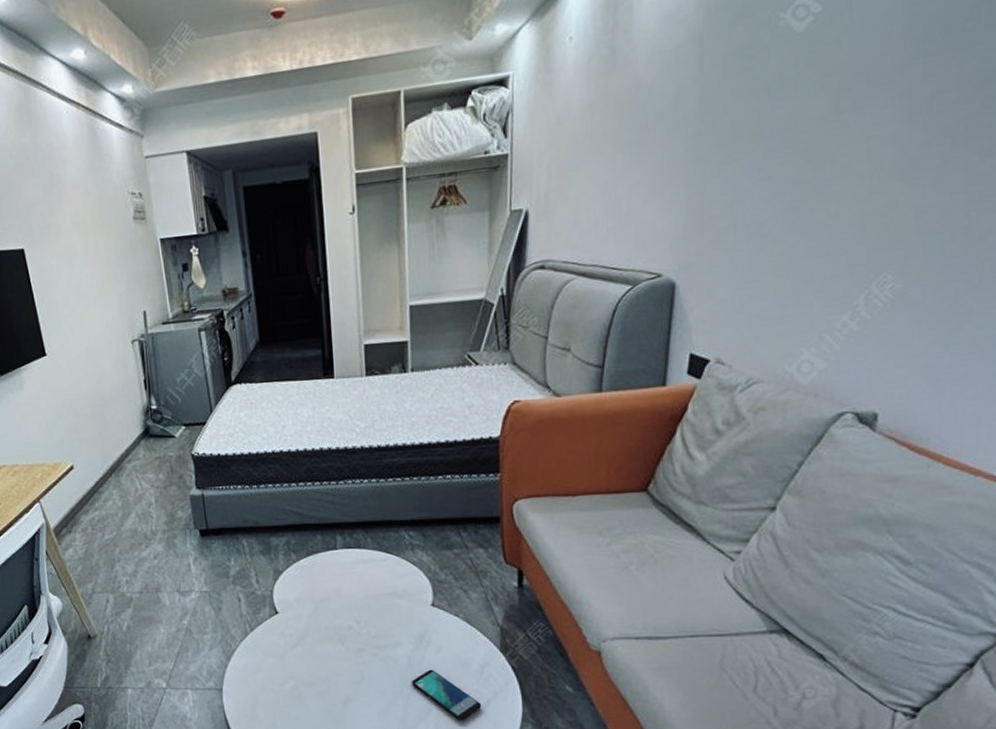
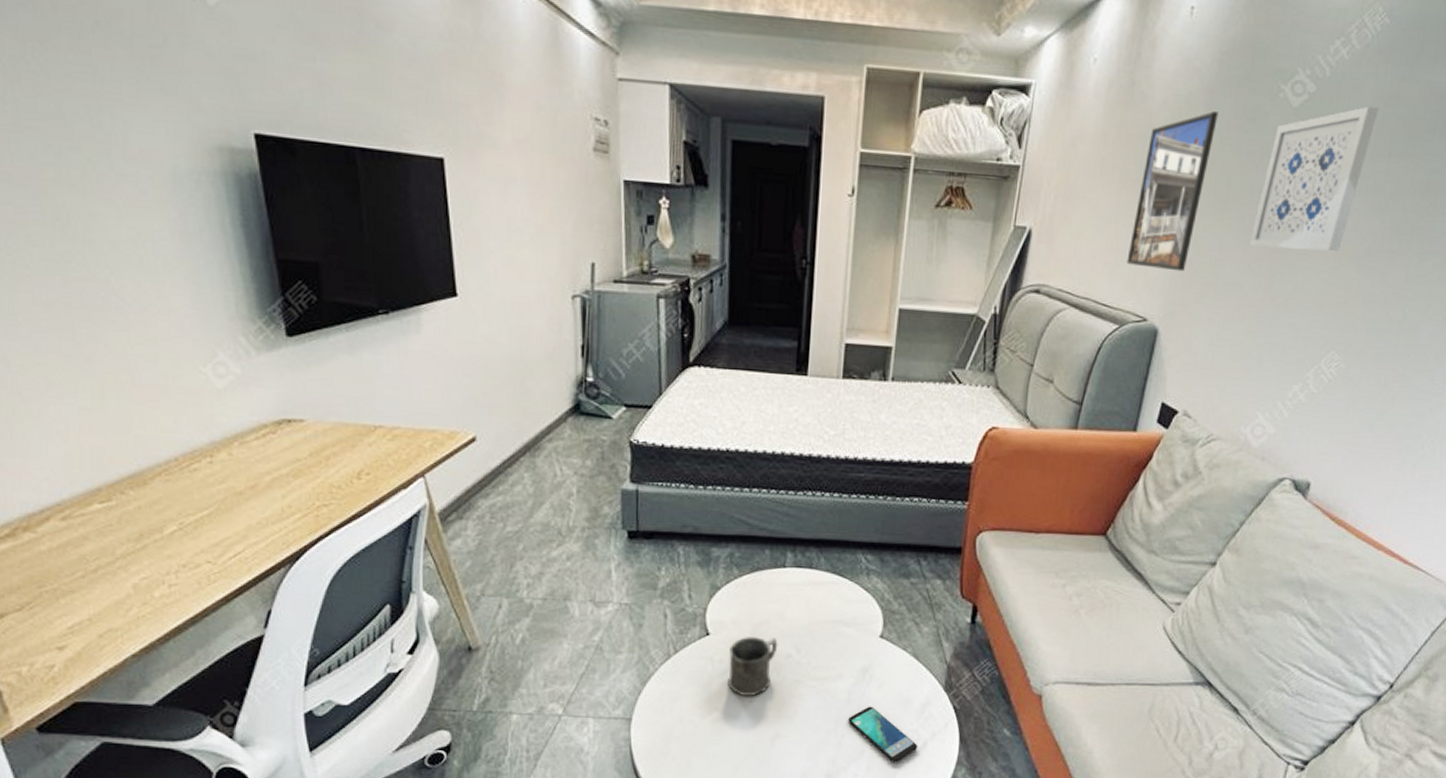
mug: none [297,612,339,665] -> present [728,637,778,696]
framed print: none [631,57,712,225] -> present [1126,111,1218,272]
wall art: none [767,8,903,183] -> present [1249,106,1379,252]

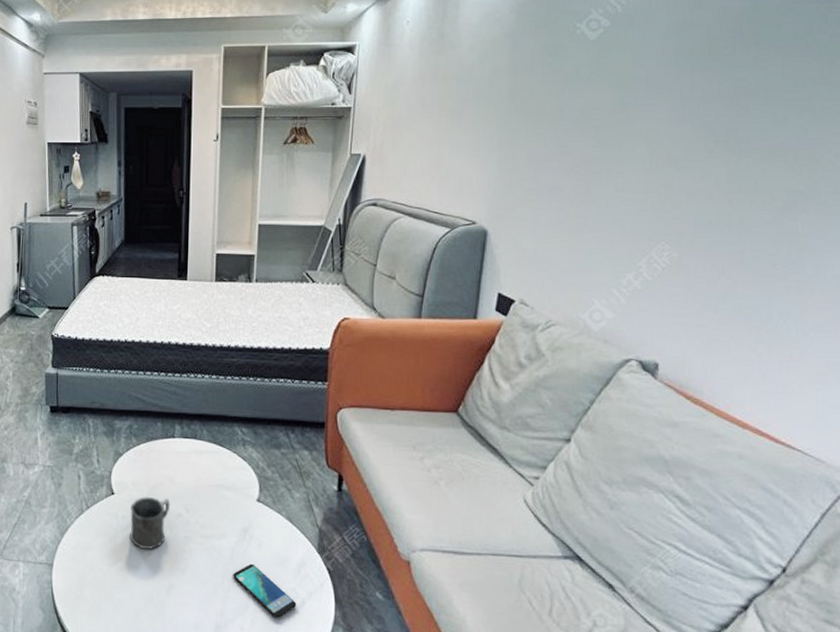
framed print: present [1126,111,1218,272] -> none [452,50,521,181]
wall art: present [1249,106,1379,252] -> none [565,32,674,157]

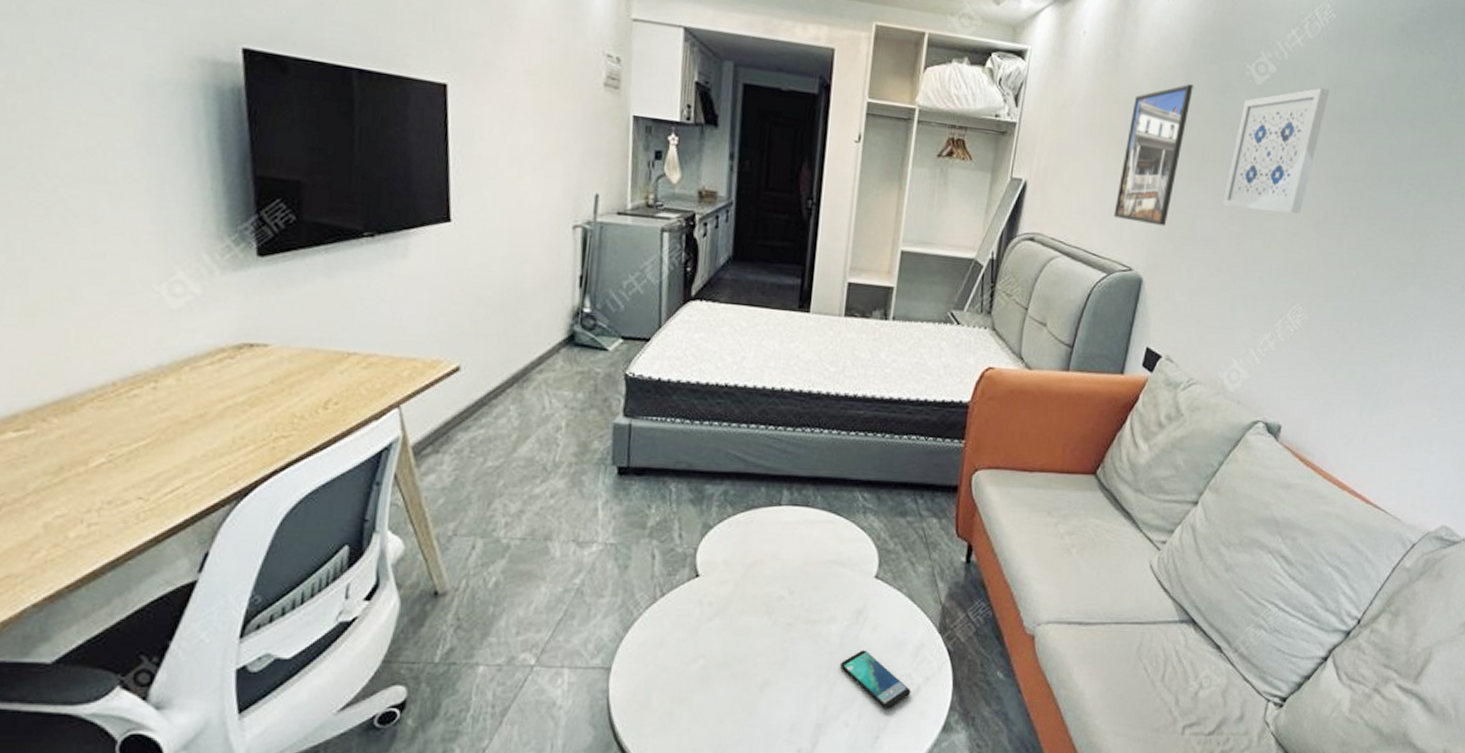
mug: present [130,497,170,549] -> none [716,578,771,641]
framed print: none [452,50,521,181] -> present [1113,84,1193,227]
wall art: none [565,32,674,157] -> present [1222,87,1330,214]

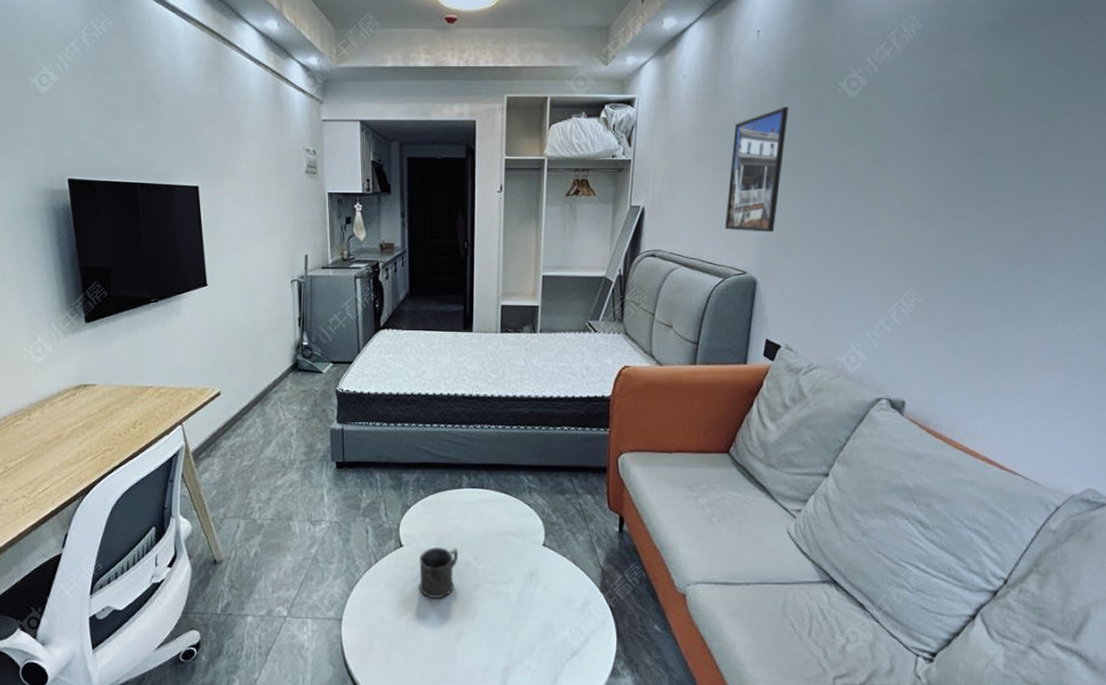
mug: none [716,578,771,641] -> present [419,547,459,598]
smartphone: present [840,650,911,710] -> none [520,606,581,657]
wall art: present [1222,87,1330,214] -> none [827,92,923,209]

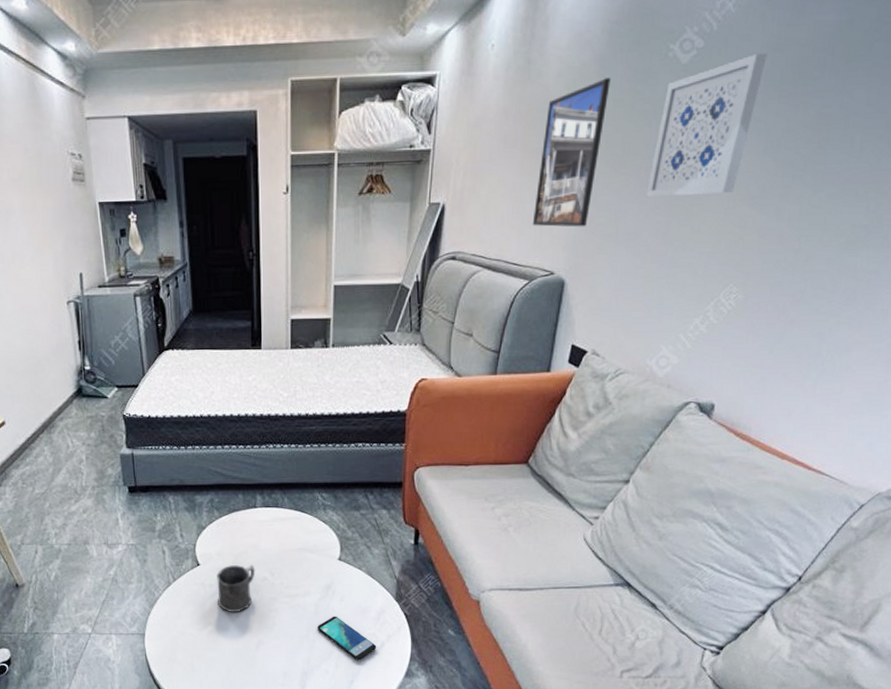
smartphone: none [520,606,581,657] -> present [317,616,377,661]
wall art: none [827,92,923,209] -> present [646,52,767,198]

